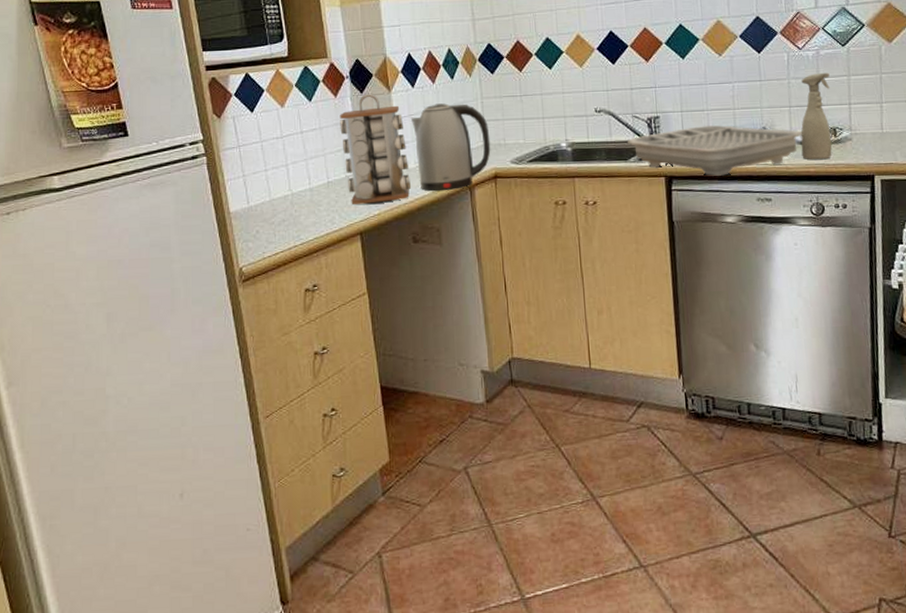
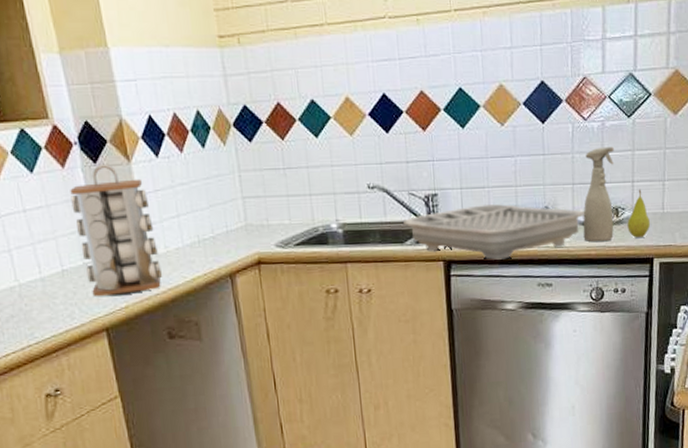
kettle: present [410,103,491,191] -> none [156,177,253,279]
fruit: none [845,111,870,156] -> present [627,189,651,238]

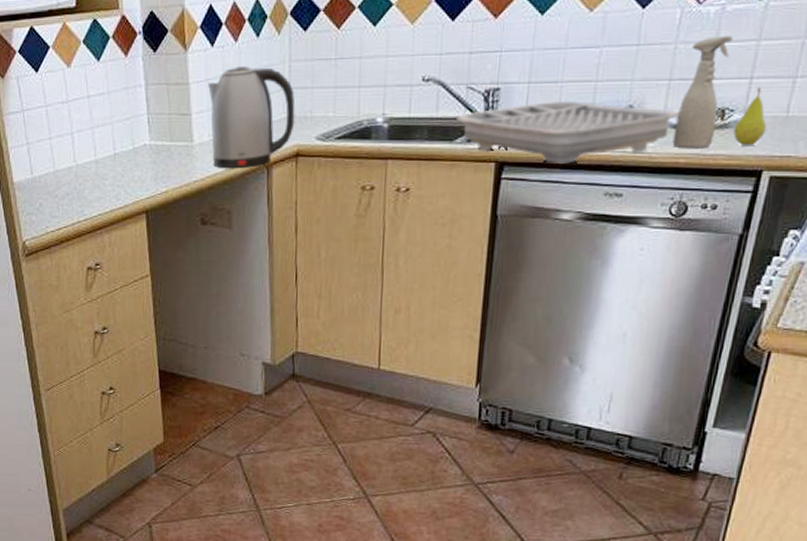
spice rack: present [70,165,163,296] -> none [129,54,204,180]
kettle: none [156,177,253,279] -> present [207,66,296,168]

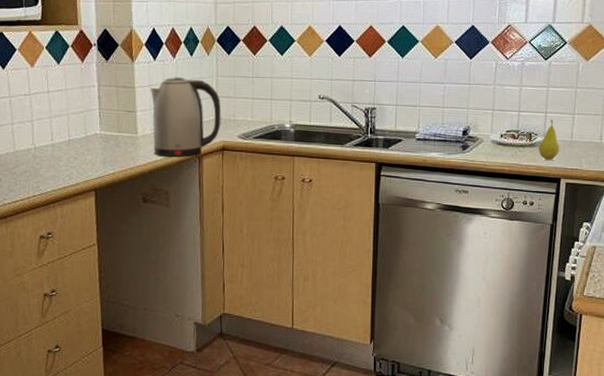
dish rack: present [456,100,680,164] -> none [345,119,502,167]
spray bottle: present [672,35,733,149] -> none [499,82,531,161]

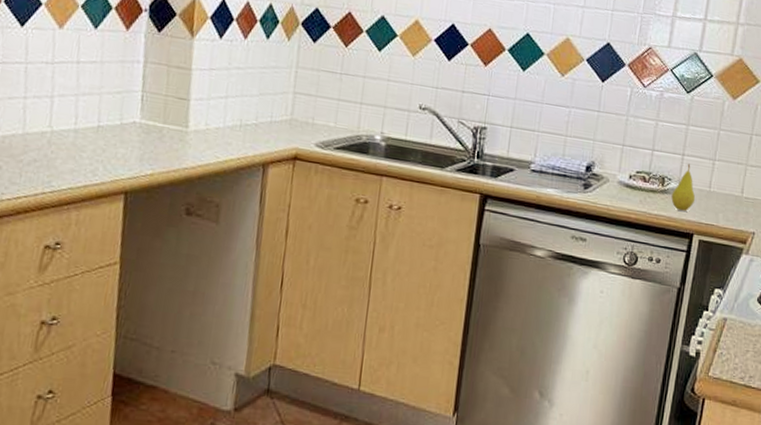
kettle: present [150,77,222,157] -> none [206,62,299,163]

